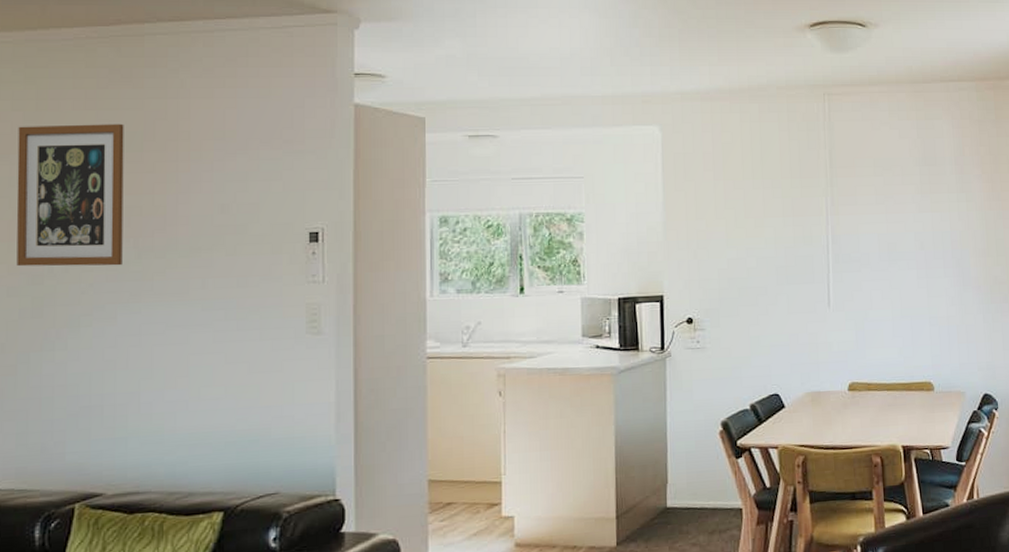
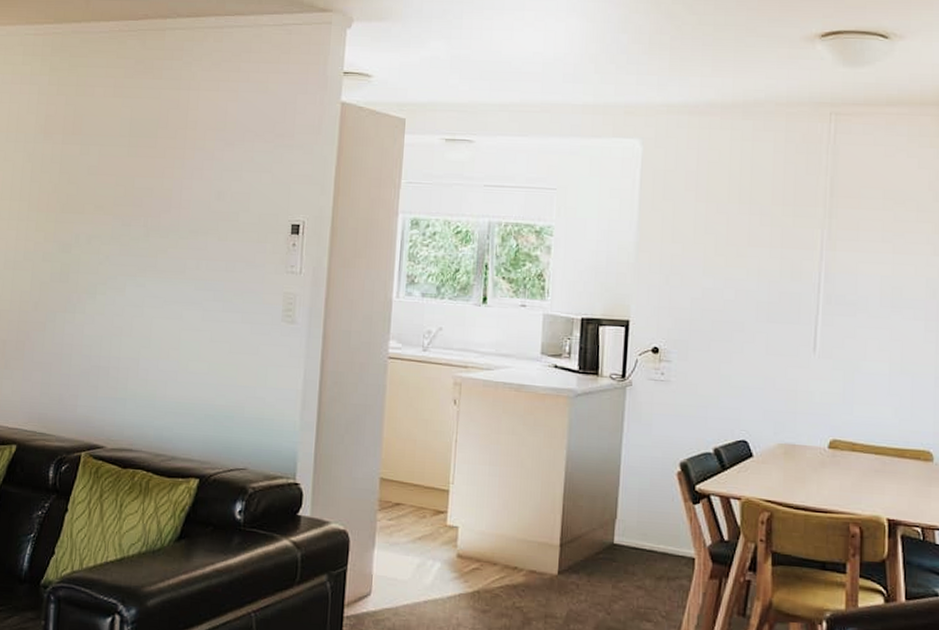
wall art: present [16,123,124,267] -> none [51,109,144,242]

